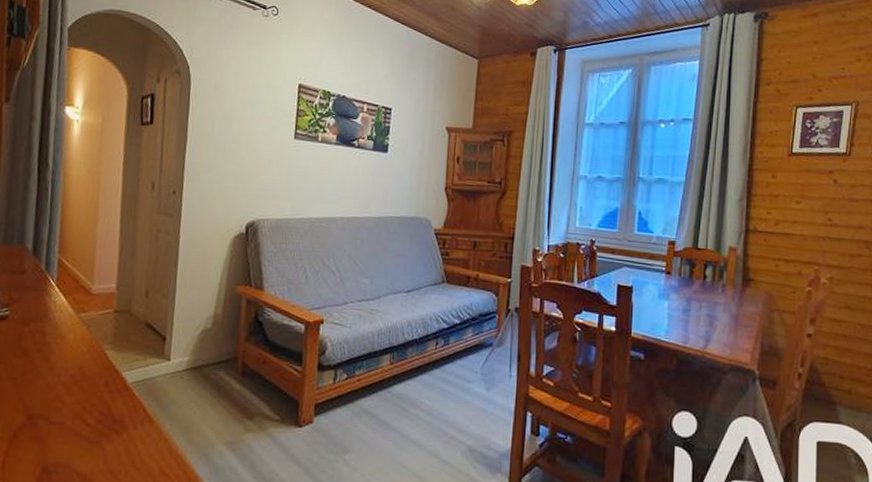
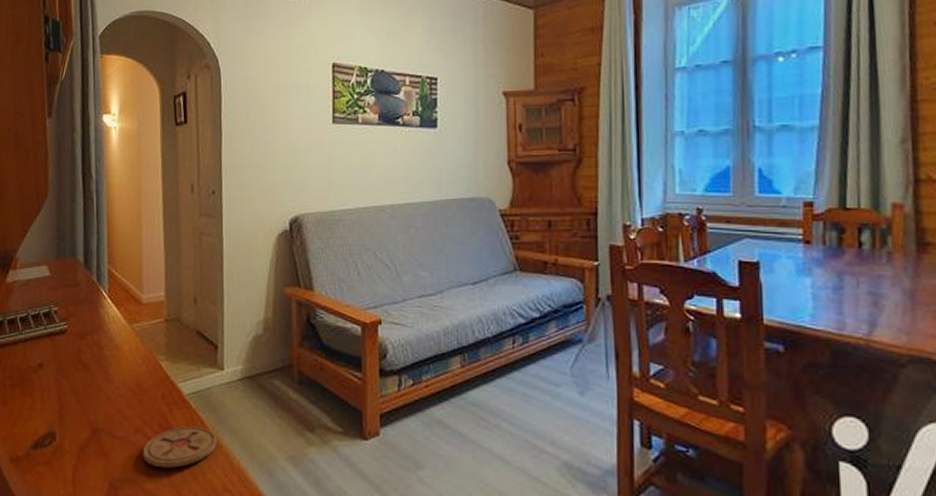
coaster: none [79,412,158,454] -> present [142,425,218,469]

